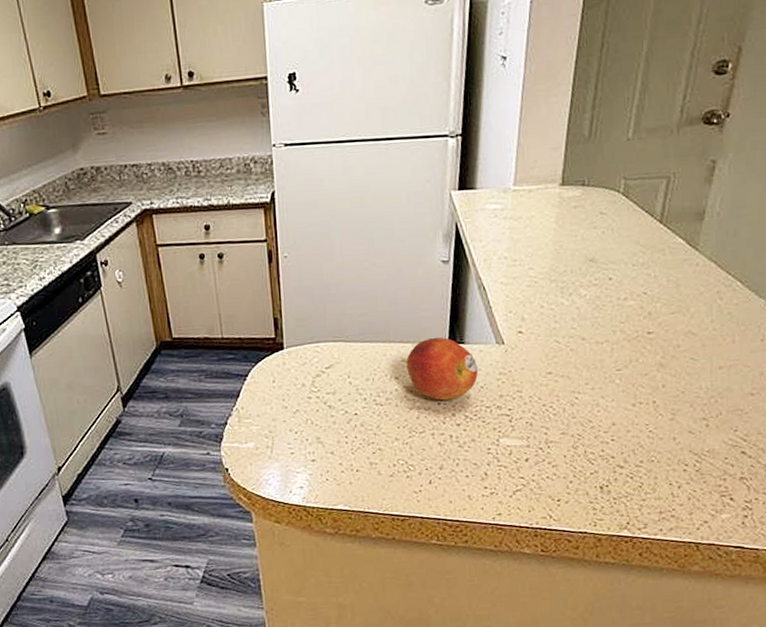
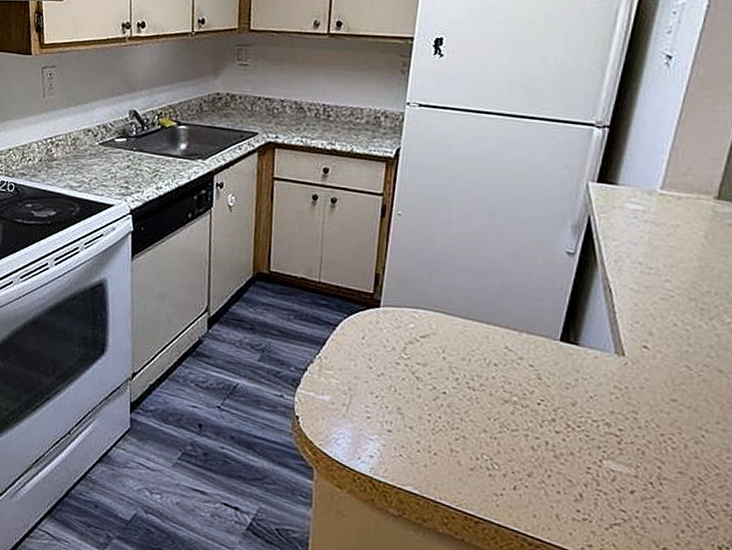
fruit: present [406,337,479,401] -> none [508,330,591,404]

